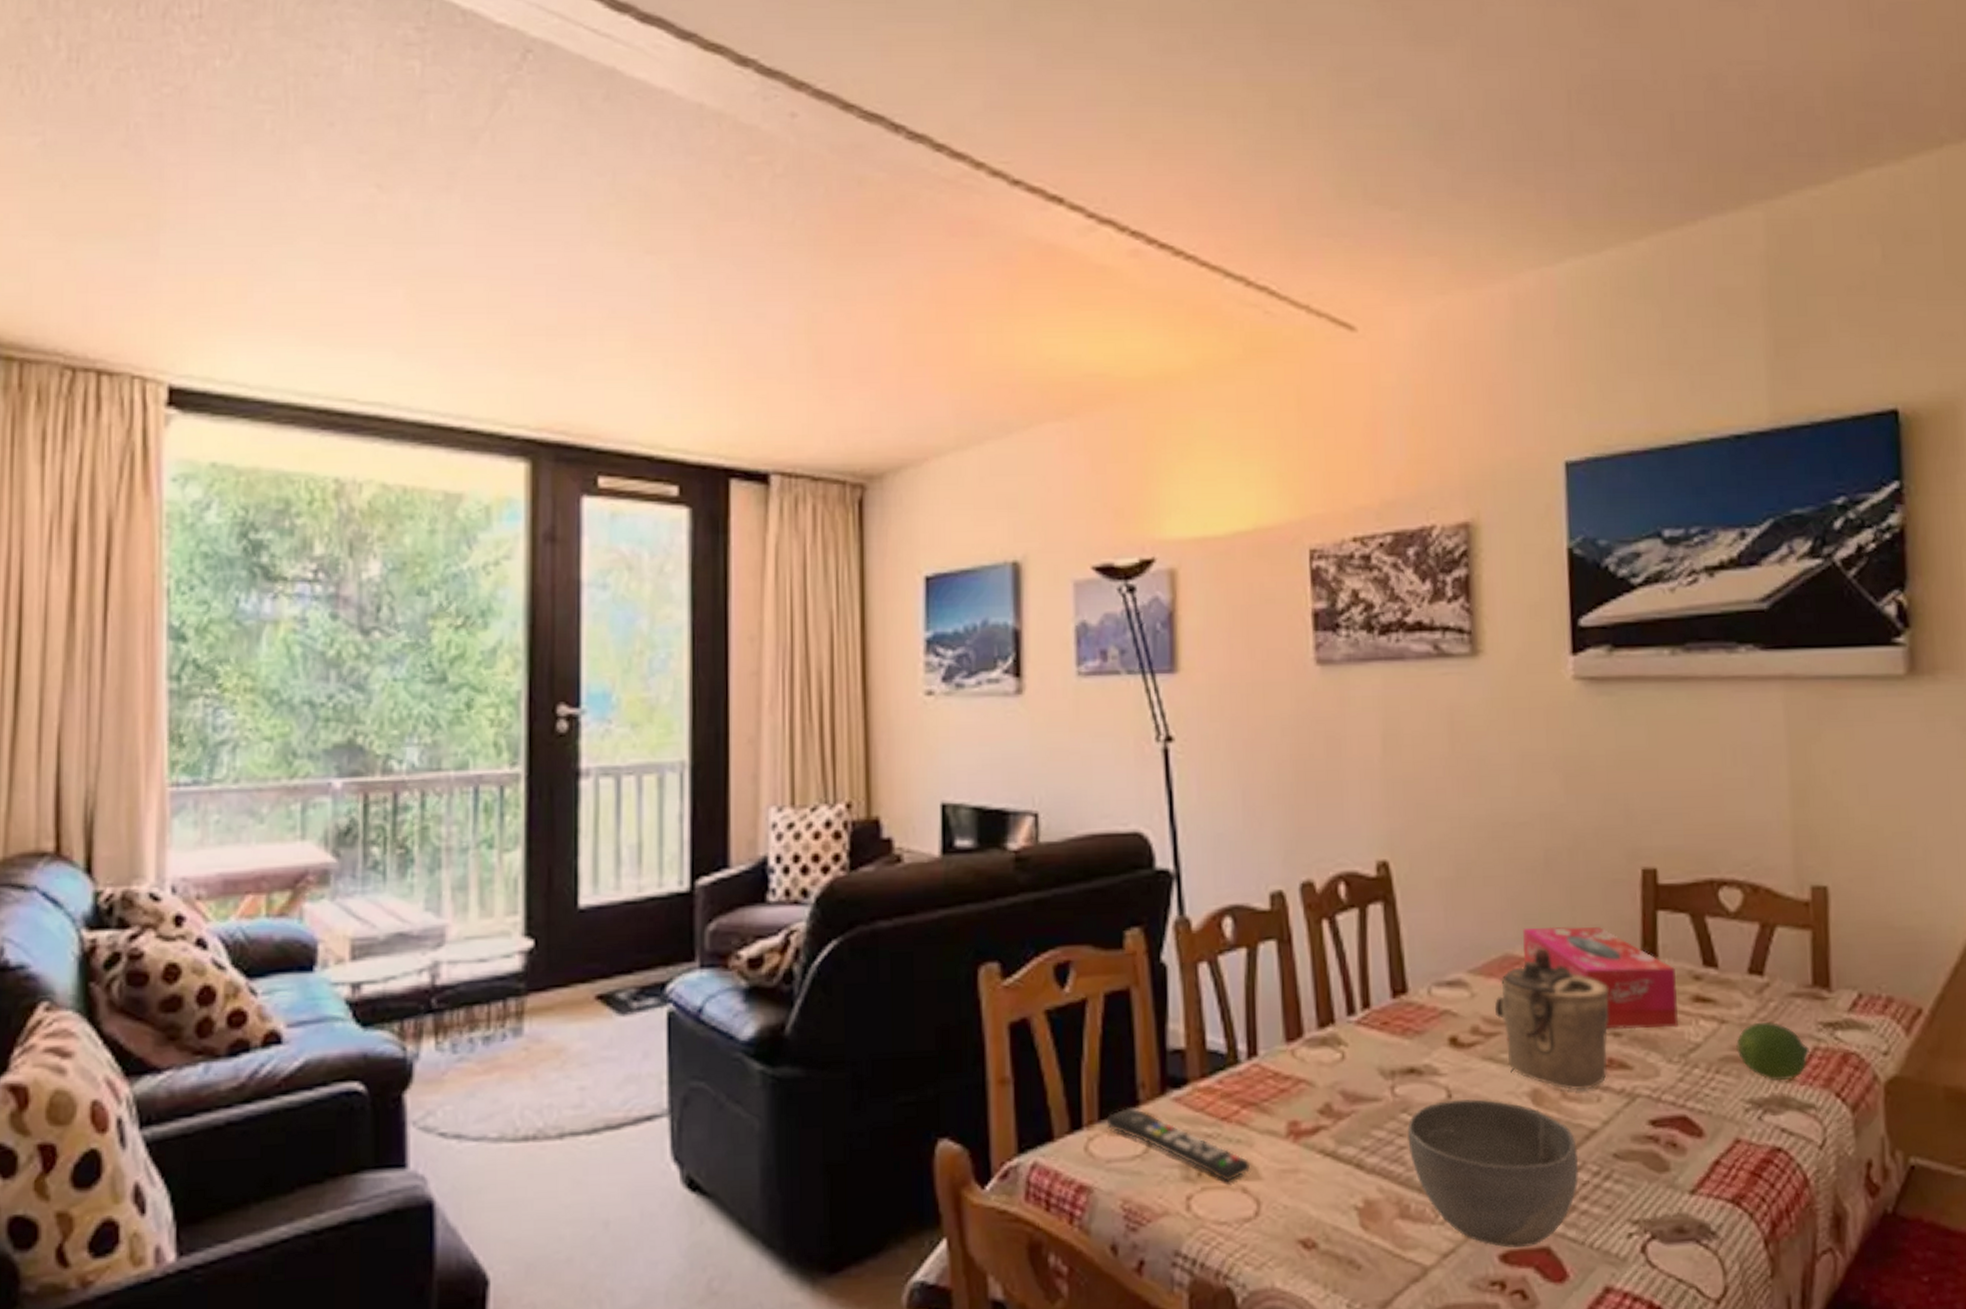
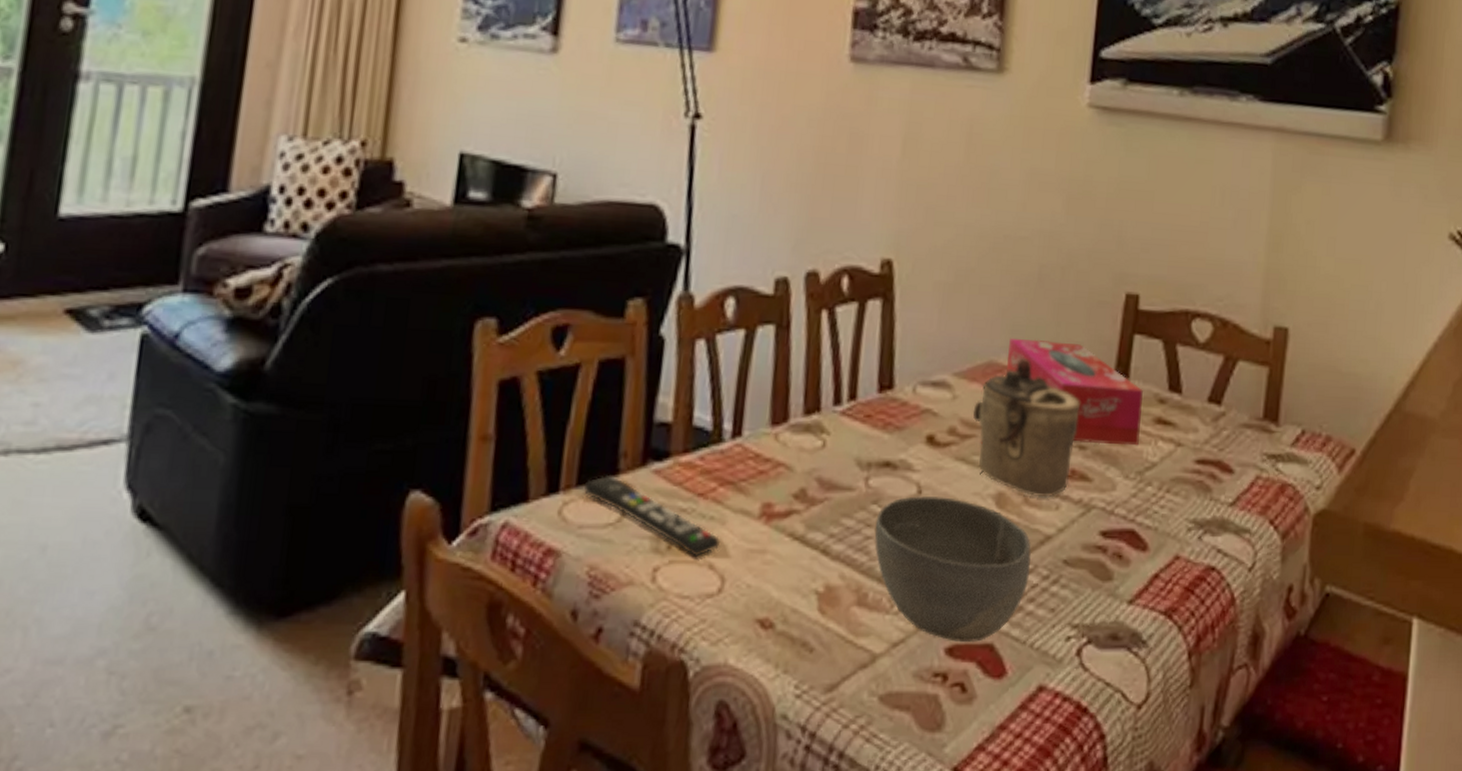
fruit: present [1736,1021,1809,1080] -> none [1188,448,1252,504]

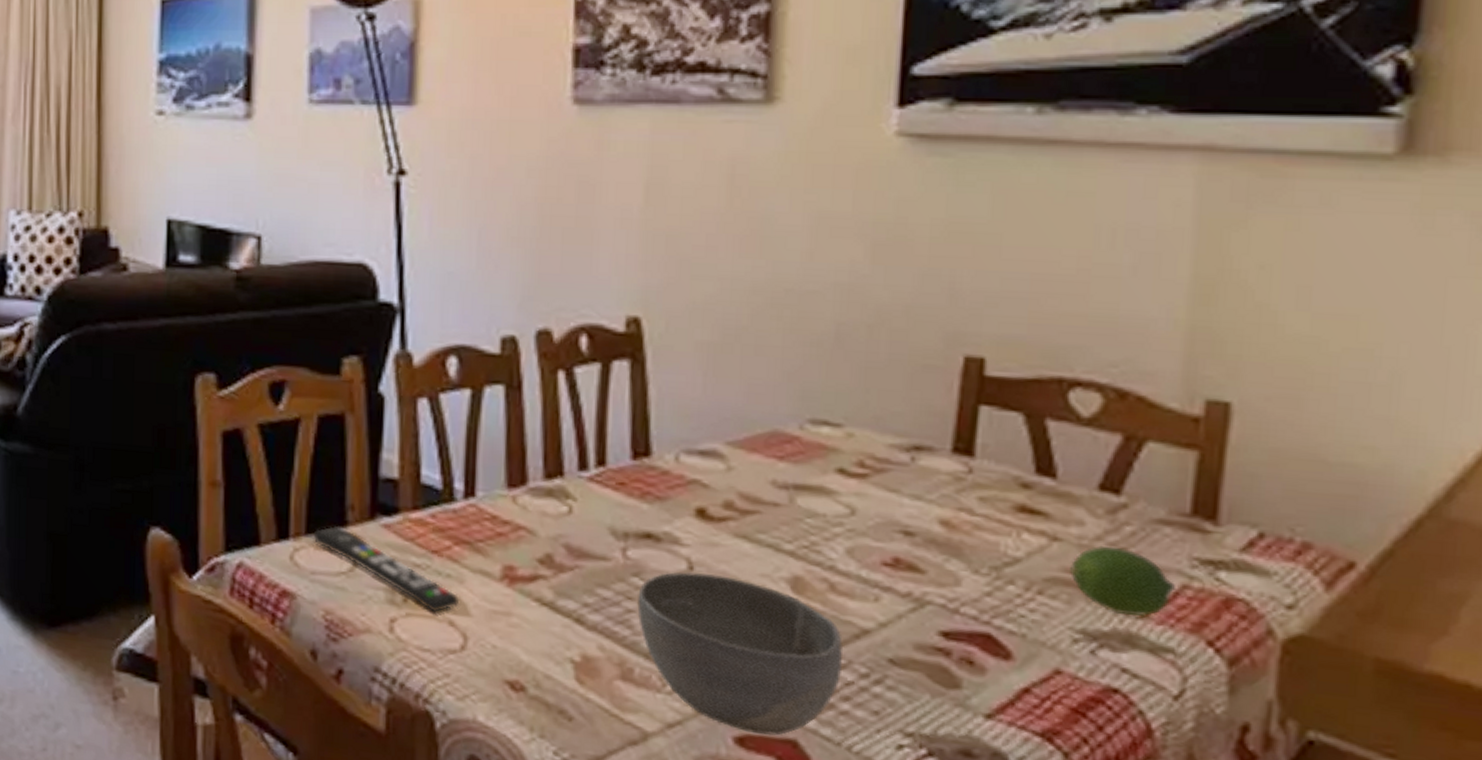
teapot: present [972,357,1080,497] -> none [754,427,903,586]
tissue box: present [1007,337,1143,446] -> none [798,405,996,537]
fruit: none [1188,448,1252,504] -> present [1070,545,1175,616]

